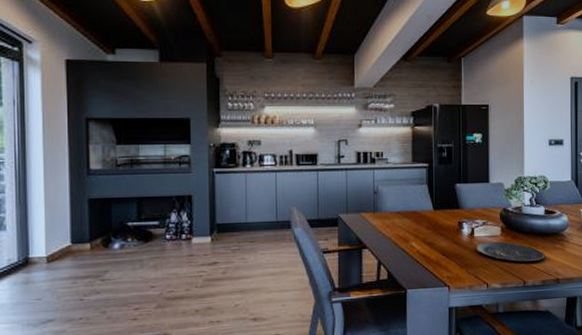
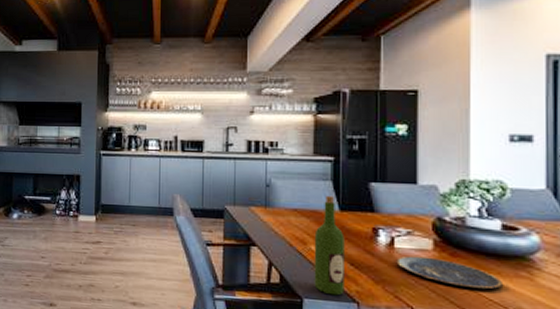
wine bottle: none [414,197,438,283] -> present [314,195,345,296]

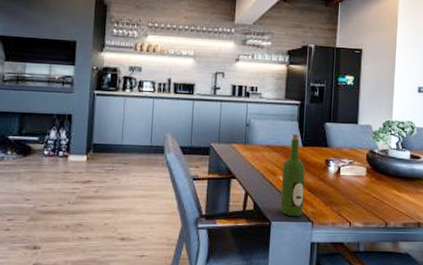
plate: present [396,255,502,290] -> none [341,181,408,204]

